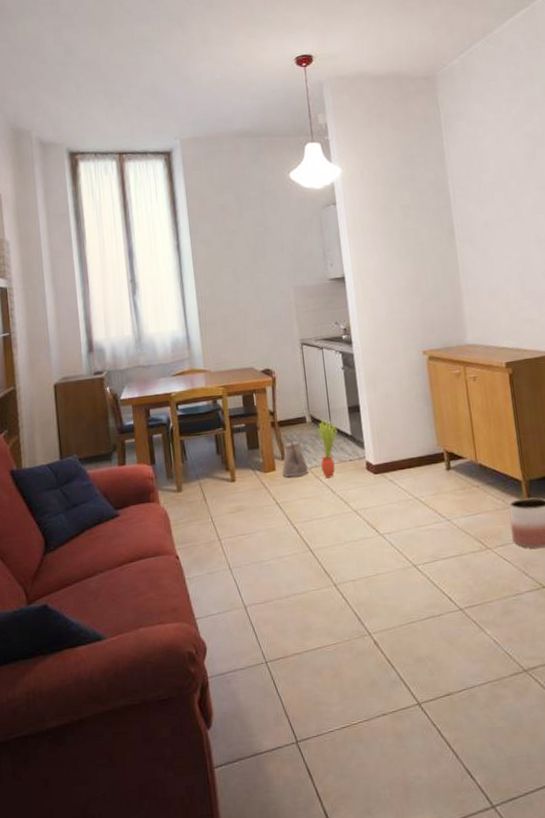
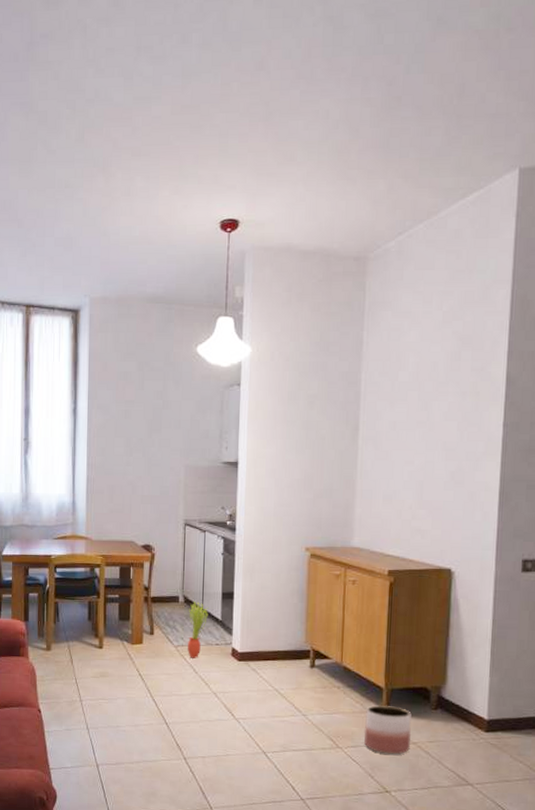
watering can: present [282,439,309,478] -> none [148,615,175,653]

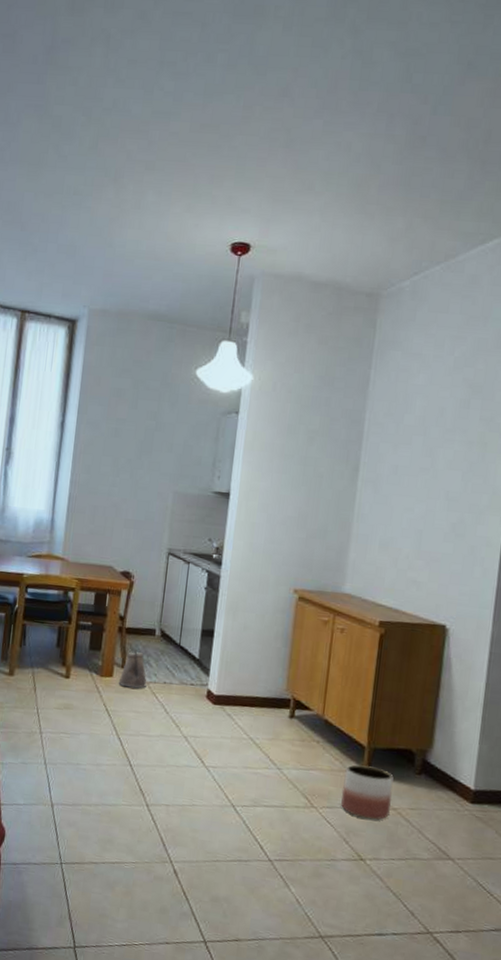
watering can: none [148,615,175,653] -> present [118,648,147,689]
potted plant: present [188,602,209,659] -> none [160,636,187,698]

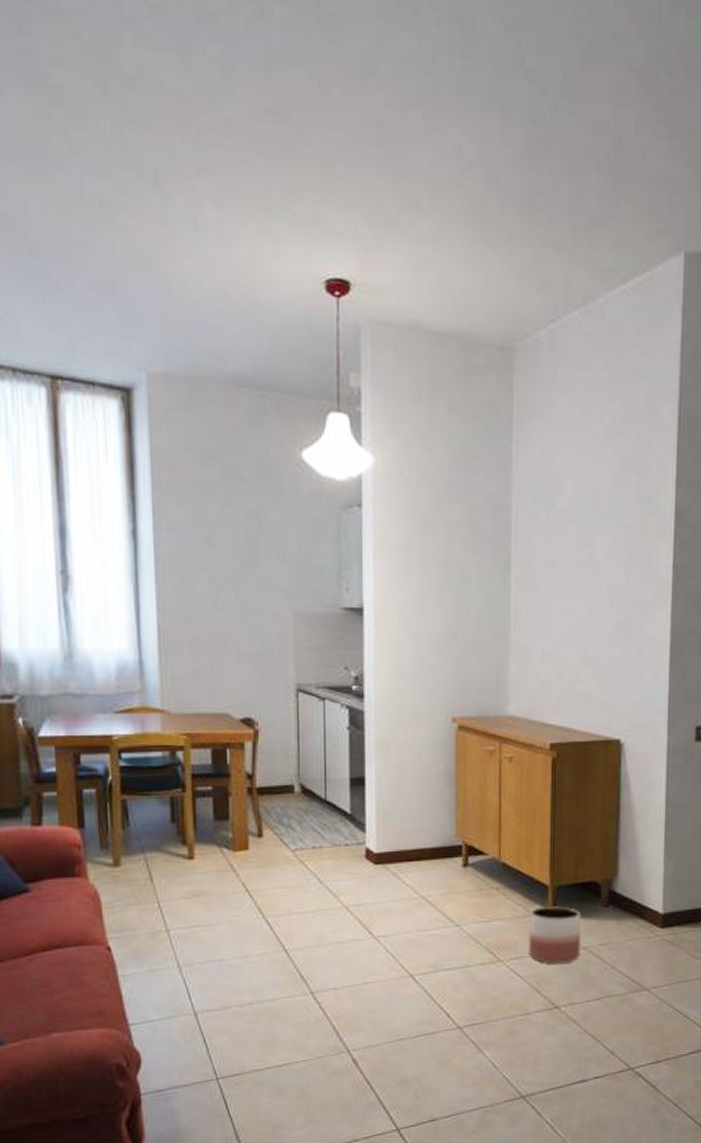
watering can: present [118,648,147,689] -> none [256,811,292,860]

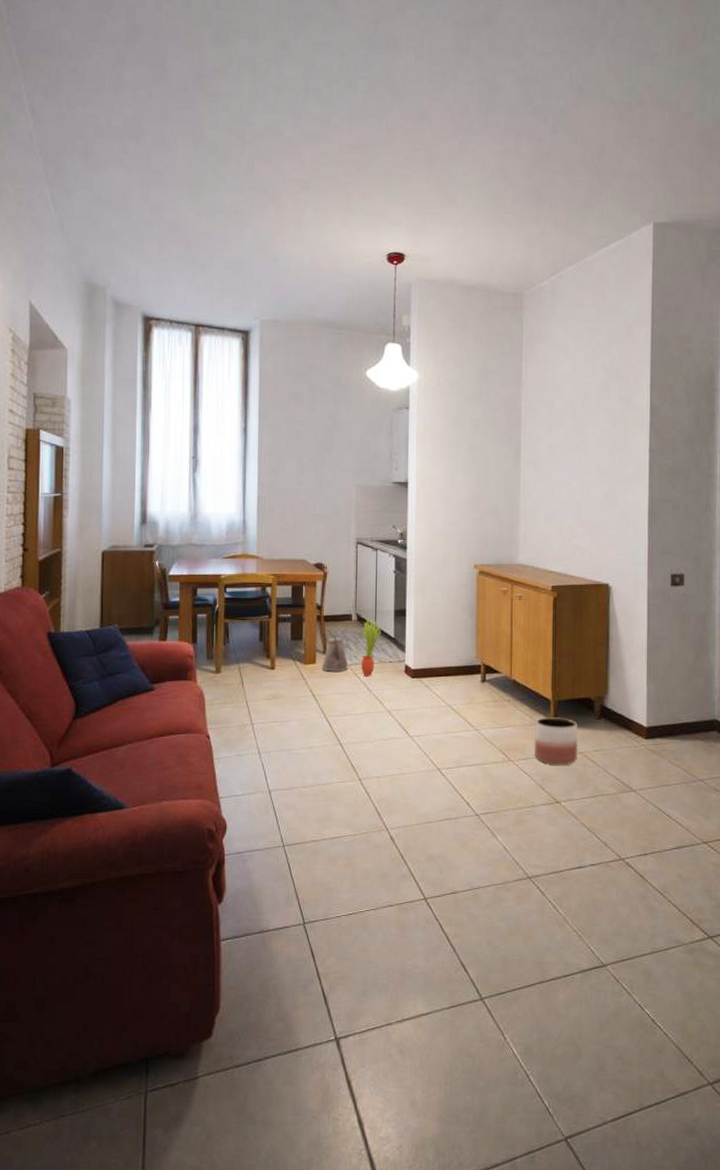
watering can: none [256,811,292,860] -> present [322,634,348,672]
potted plant: none [308,791,334,865] -> present [361,620,382,677]

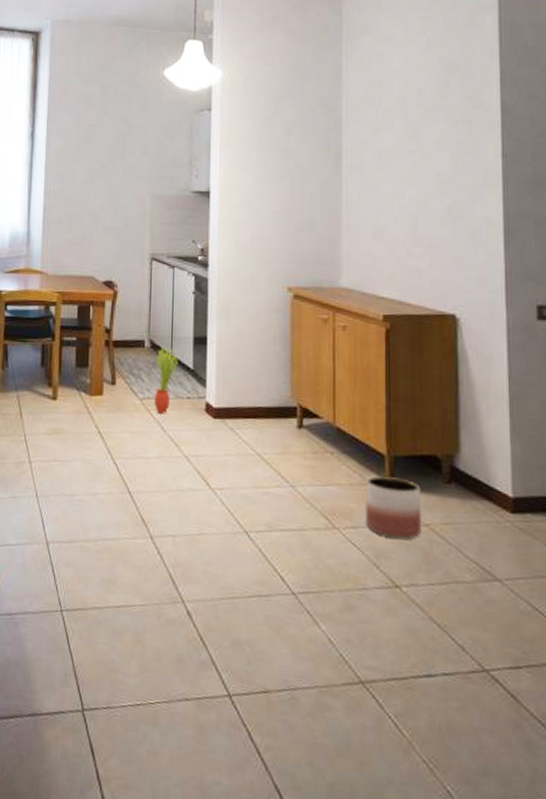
watering can: present [322,634,348,672] -> none [109,362,140,406]

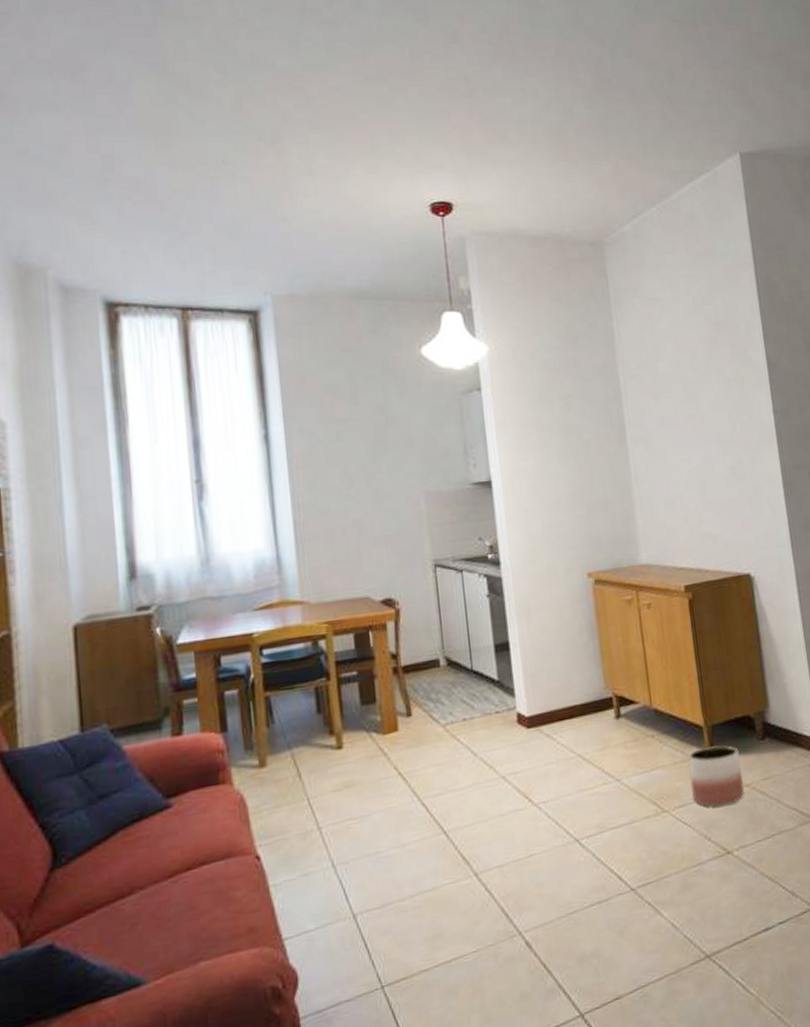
potted plant: present [155,347,179,414] -> none [454,661,481,737]

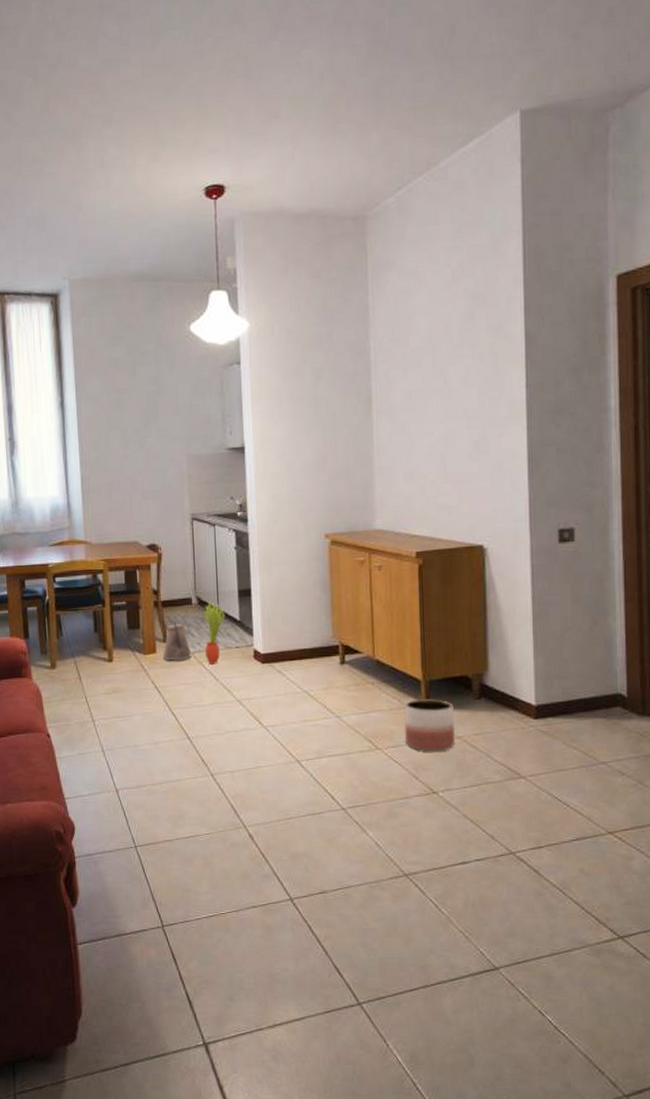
watering can: none [406,688,443,739] -> present [163,620,192,661]
potted plant: none [454,661,481,737] -> present [204,602,226,665]

